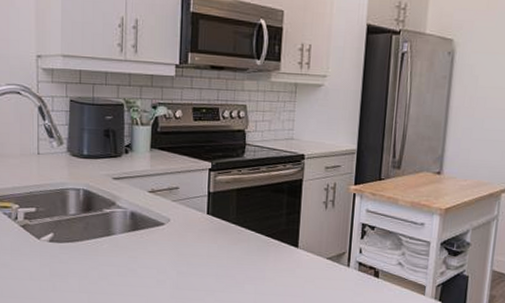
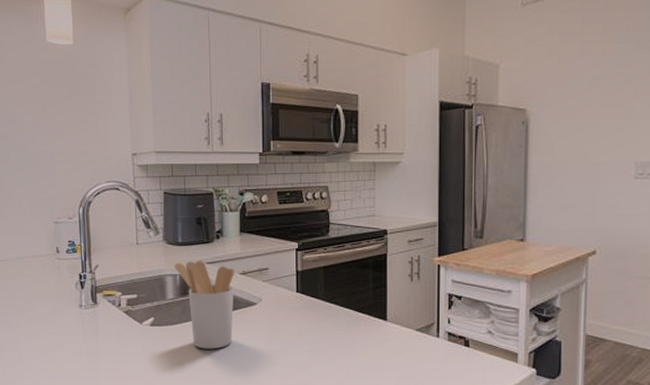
utensil holder: none [78,175,143,269] -> present [175,260,235,349]

